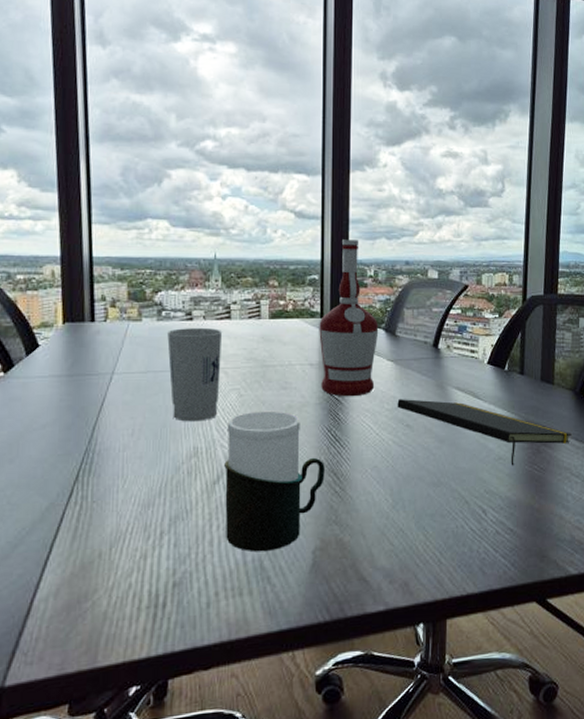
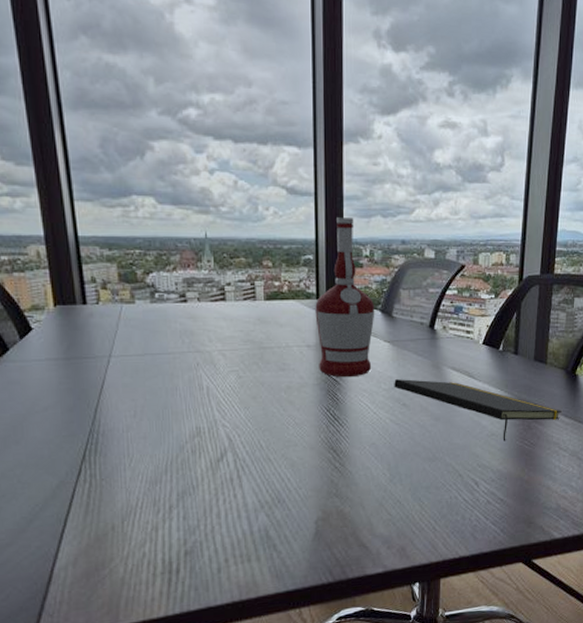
cup: present [167,328,223,422] -> none [162,310,218,403]
cup: present [224,410,325,552] -> none [227,391,325,523]

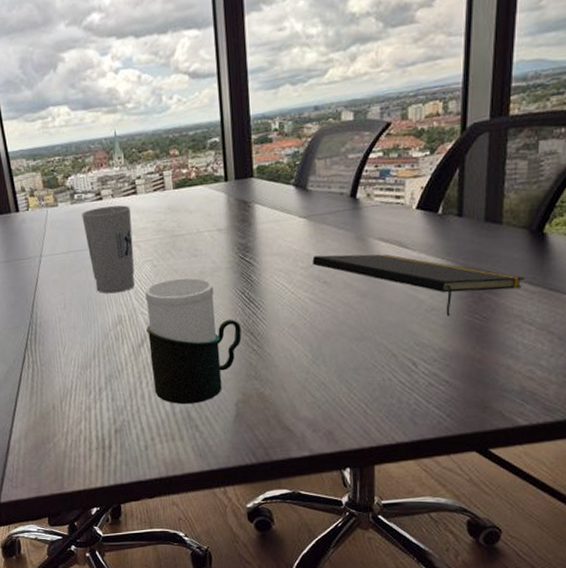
cup: none [162,310,218,403] -> present [81,205,136,294]
cup: none [227,391,325,523] -> present [144,277,242,405]
alcohol: present [315,217,375,378] -> none [224,91,288,259]

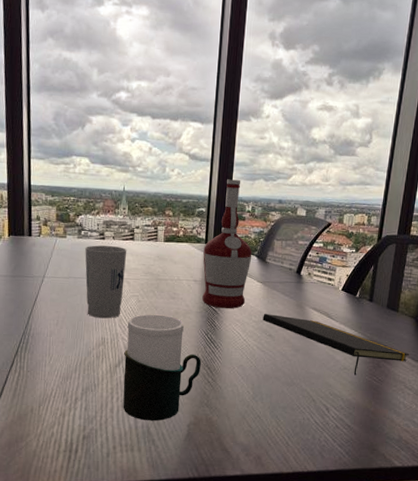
alcohol: none [224,91,288,259] -> present [202,179,252,309]

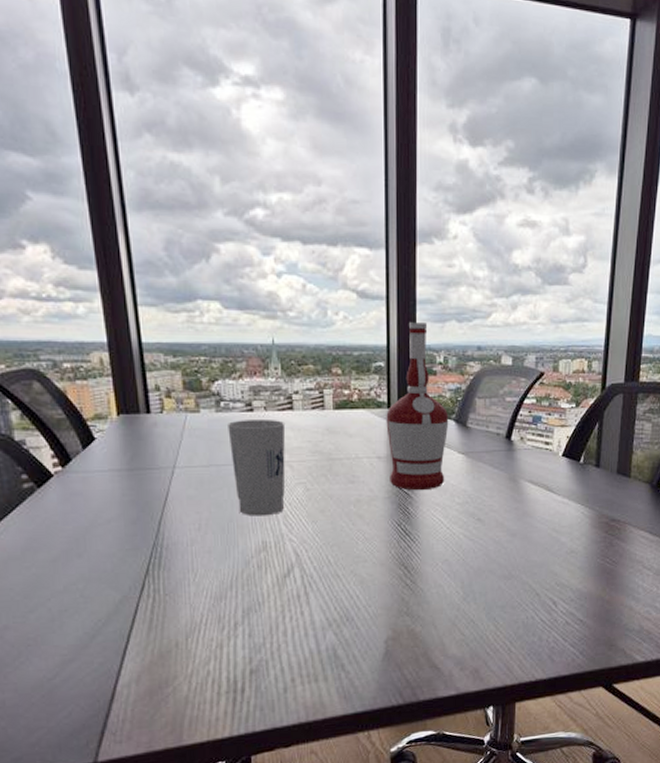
cup: present [123,314,201,421] -> none [294,505,395,642]
notepad: present [262,314,409,376] -> none [468,493,646,559]

